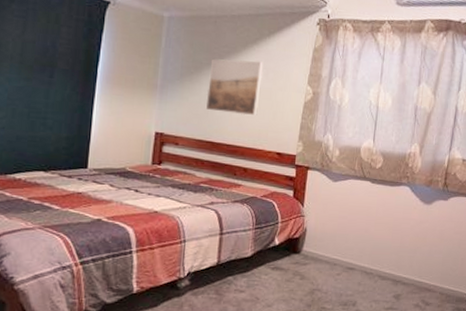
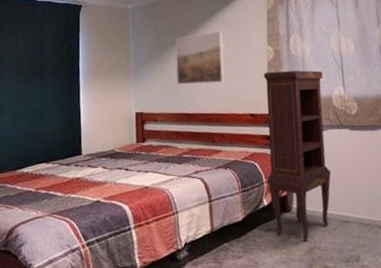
cabinet: none [282,112,356,283] -> present [263,70,332,242]

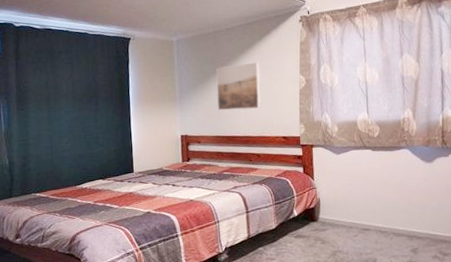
cabinet: present [263,70,332,242] -> none [295,97,354,246]

